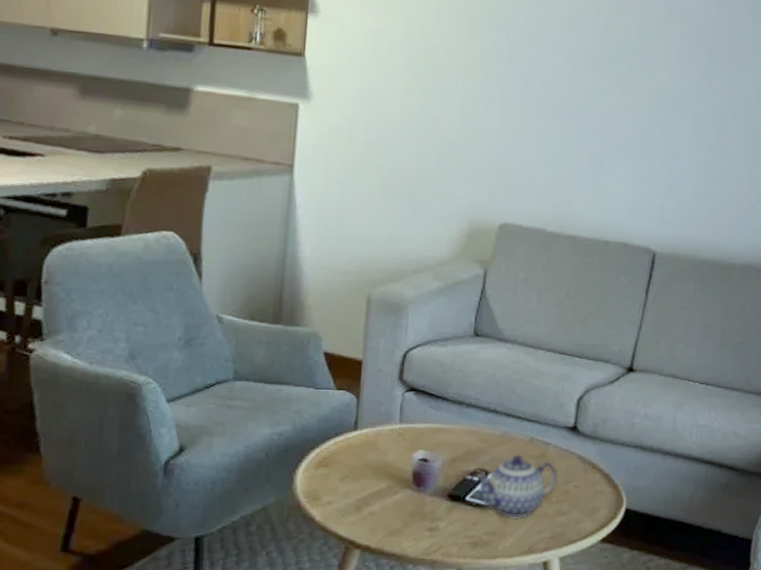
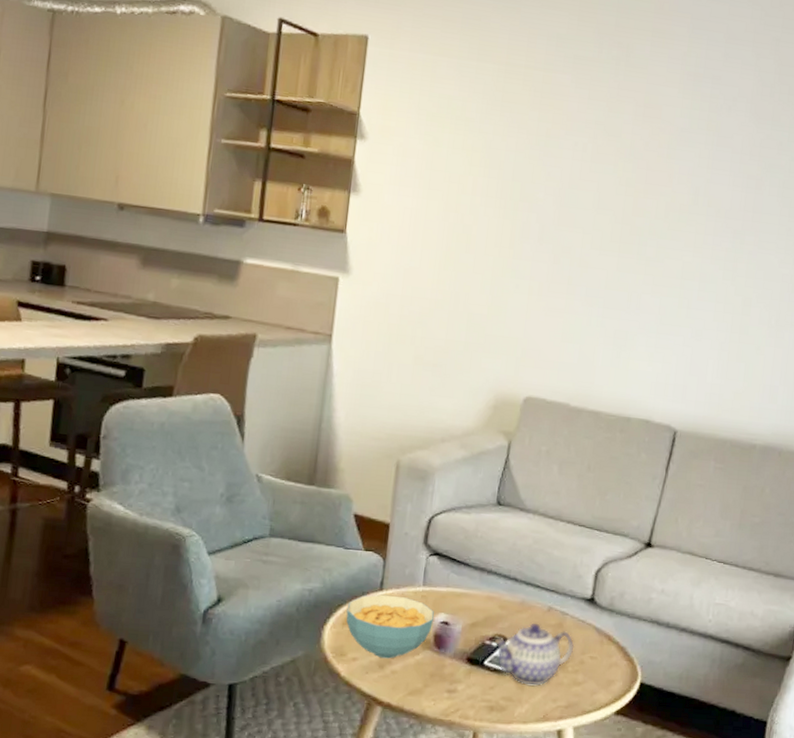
cereal bowl: none [319,434,412,500] -> present [346,594,434,659]

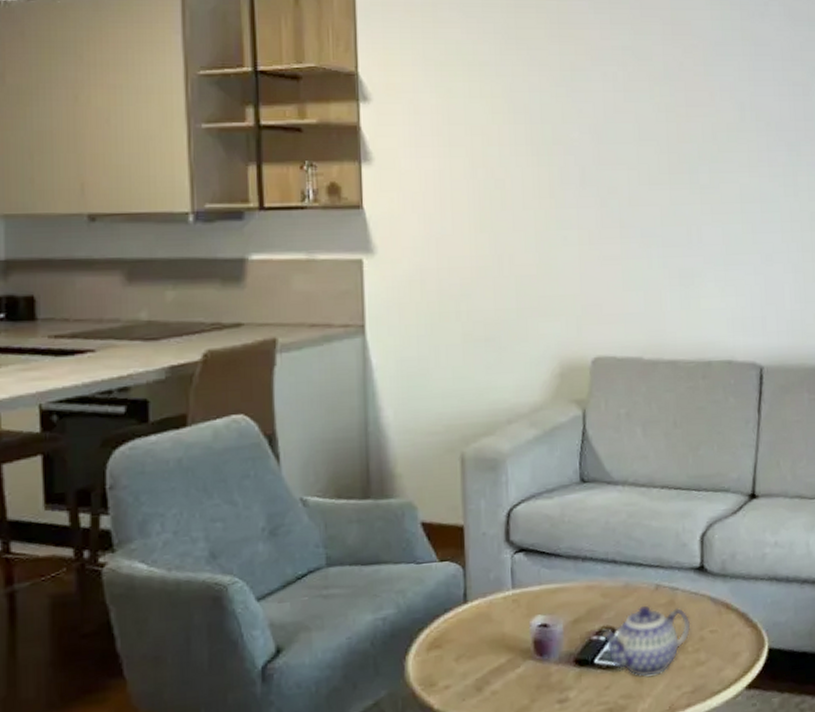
cereal bowl: present [346,594,434,659] -> none [429,605,530,680]

